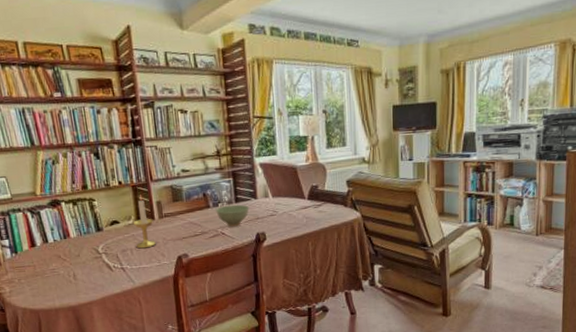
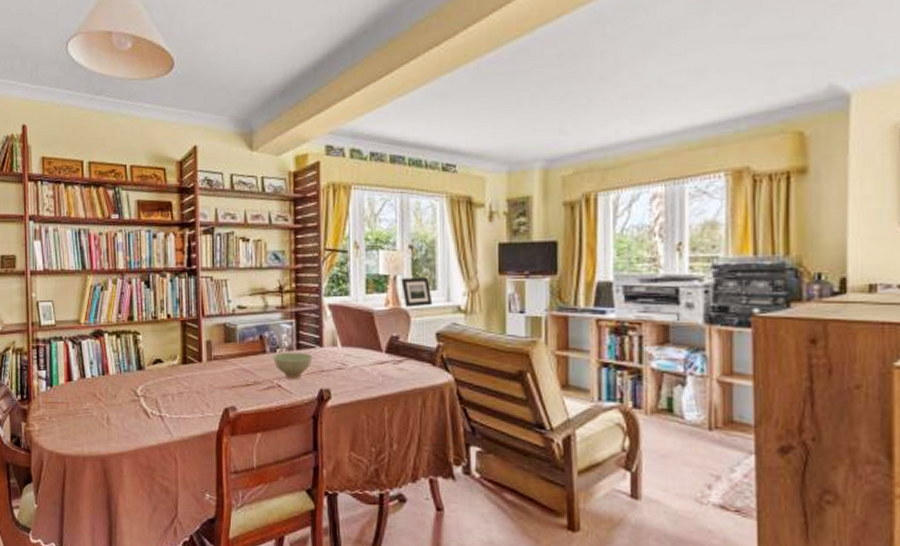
candlestick: present [133,195,156,249] -> none [178,331,201,395]
picture frame: none [318,136,343,162] -> present [401,277,433,308]

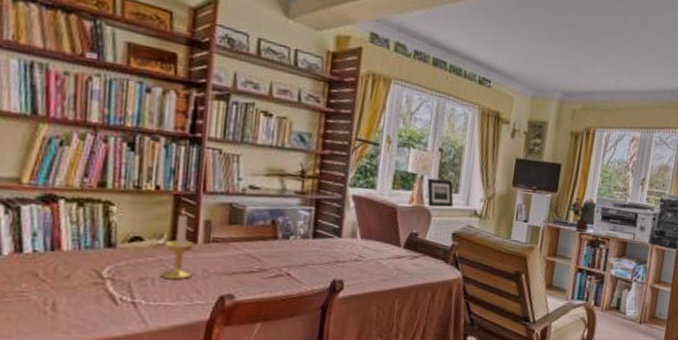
candlestick: none [178,331,201,395] -> present [161,208,196,280]
bowl: present [273,352,313,379] -> none [284,239,330,268]
potted flower: none [577,276,612,318] -> present [569,198,595,232]

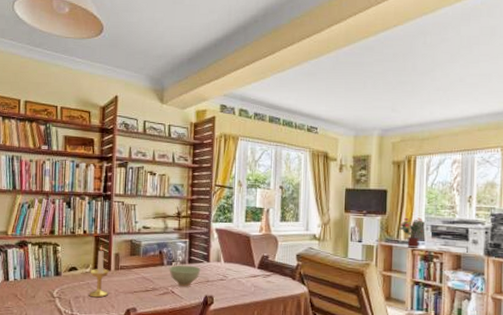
bowl: none [284,239,330,268] -> present [169,265,201,287]
picture frame: present [427,178,454,208] -> none [272,211,296,234]

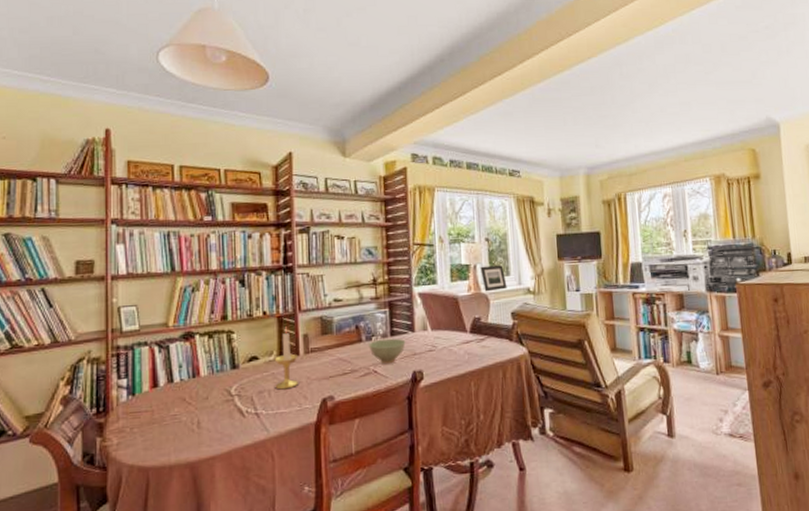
picture frame: none [272,211,296,234] -> present [480,265,507,292]
potted flower: present [399,217,423,248] -> none [617,258,642,292]

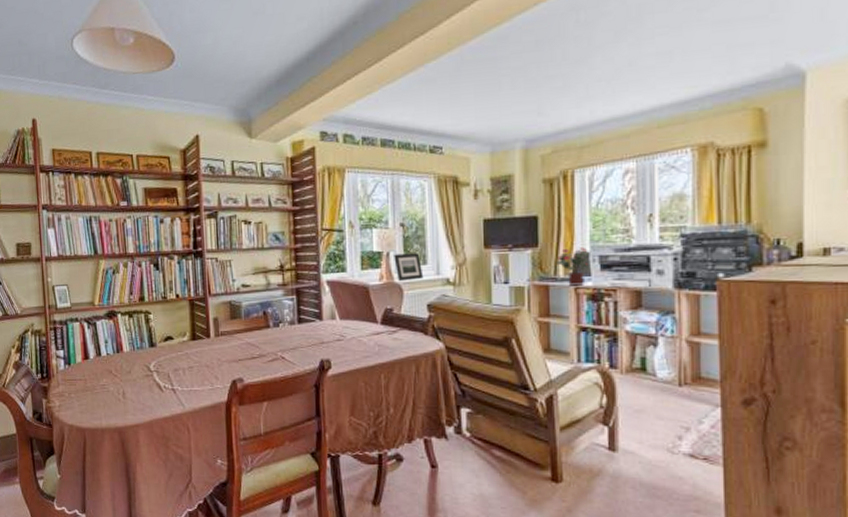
candlestick: present [274,326,299,390] -> none [187,309,210,369]
bowl: present [368,338,406,364] -> none [276,325,314,351]
potted flower: none [617,258,642,292] -> present [556,247,589,286]

